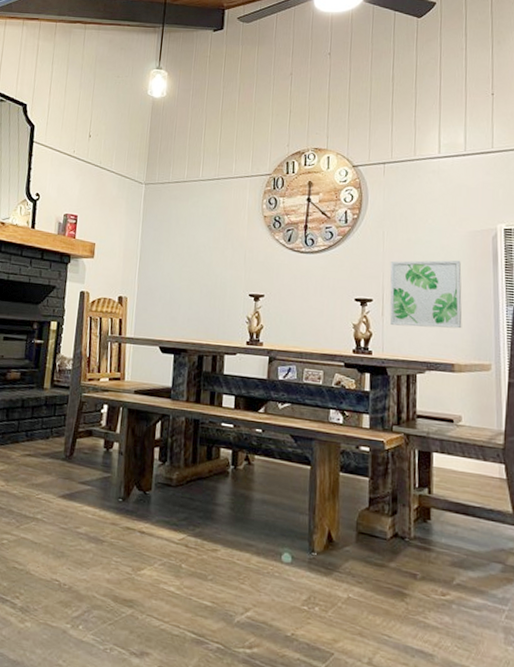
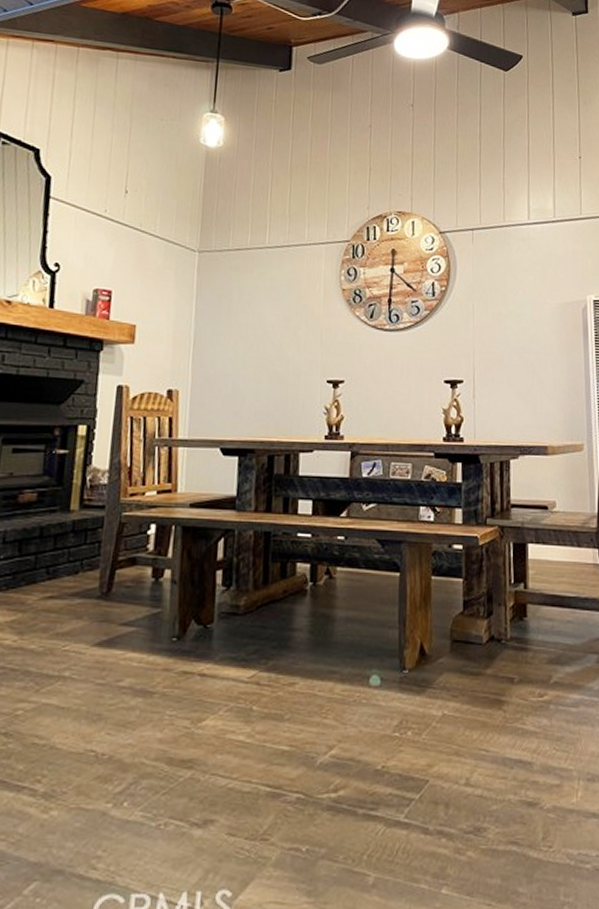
wall art: present [389,260,462,329] -> none [480,334,555,409]

